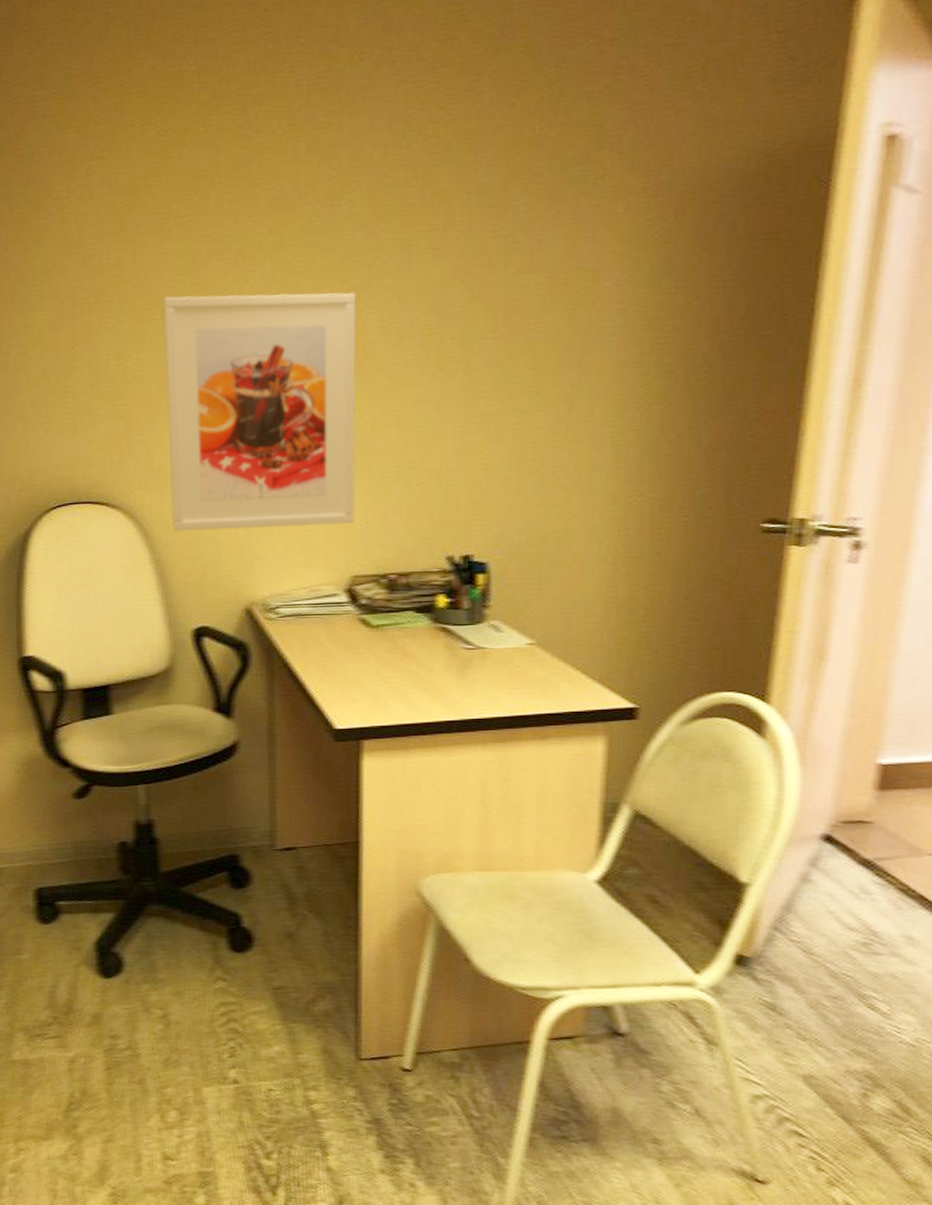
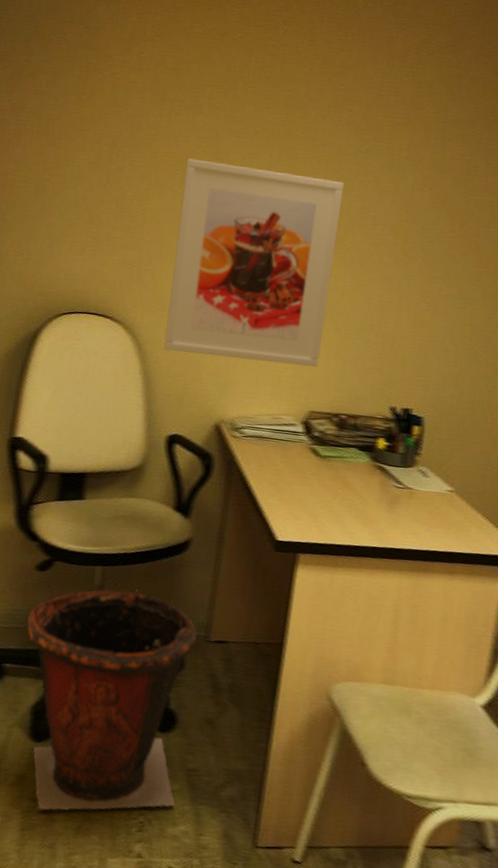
waste bin: none [74,804,266,1047] -> present [26,589,203,811]

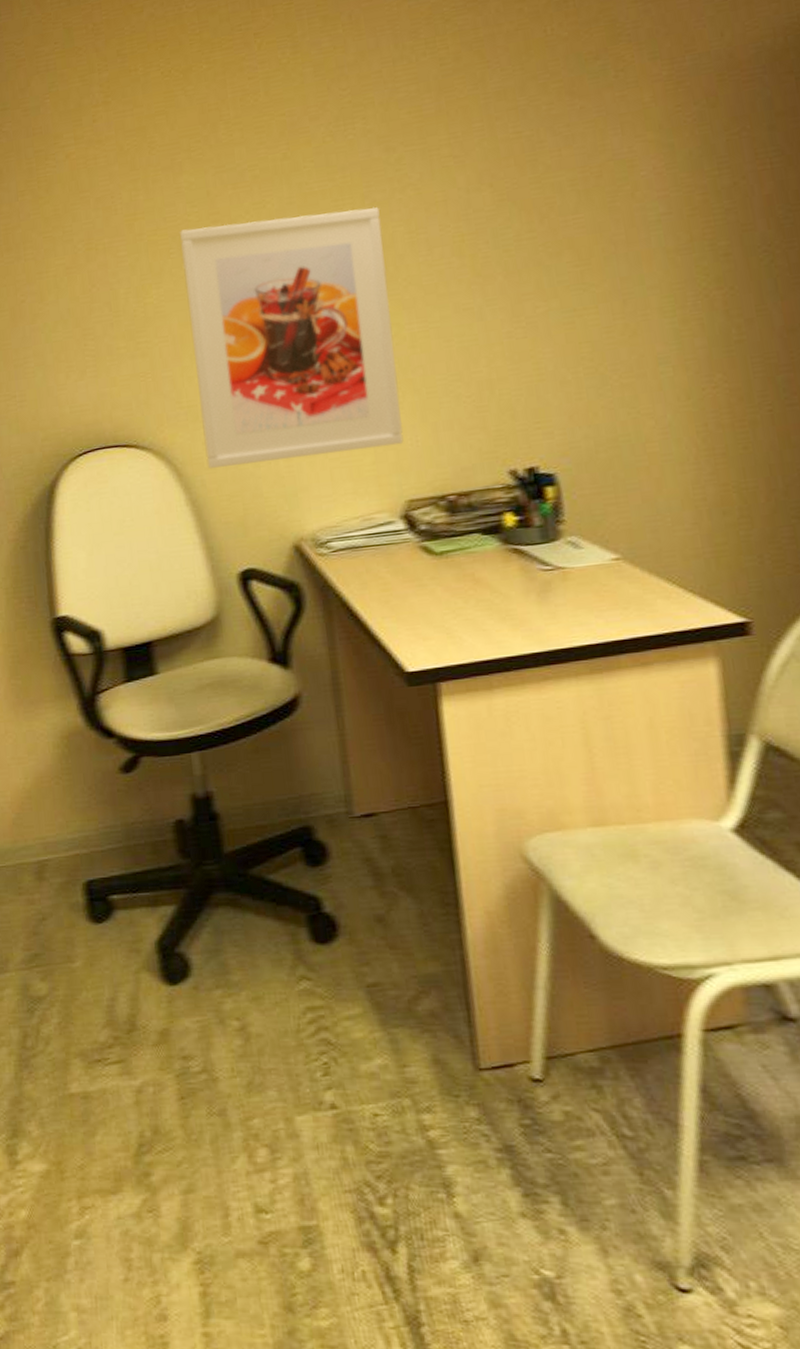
waste bin: present [26,589,203,811] -> none [125,771,363,1070]

